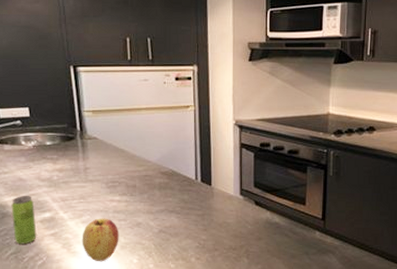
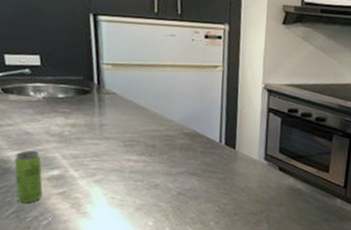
apple: present [81,218,119,262] -> none [93,178,135,224]

